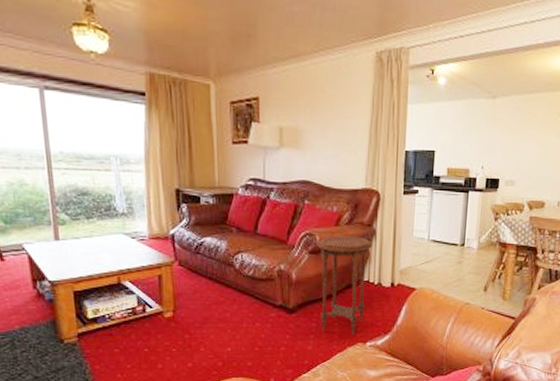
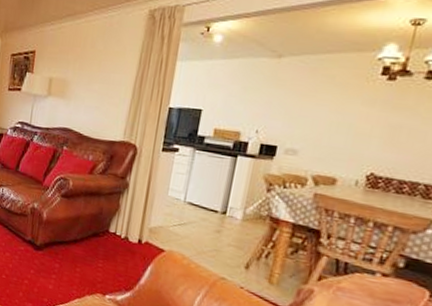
side table: present [318,236,372,335] -> none [64,183,124,285]

